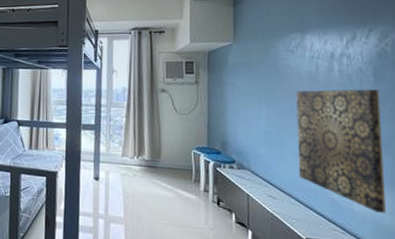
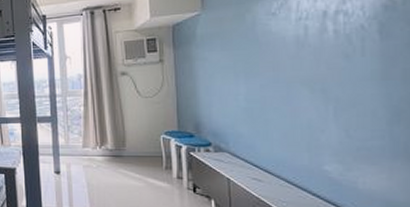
wall art: present [296,89,387,213] -> none [281,49,400,190]

